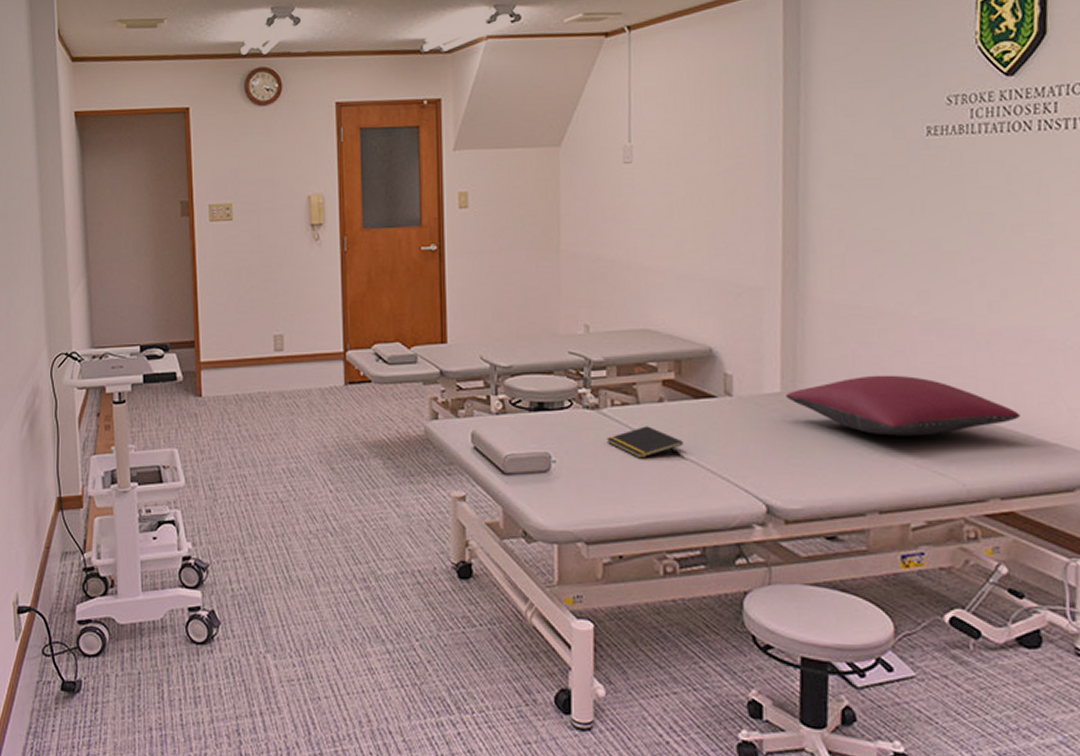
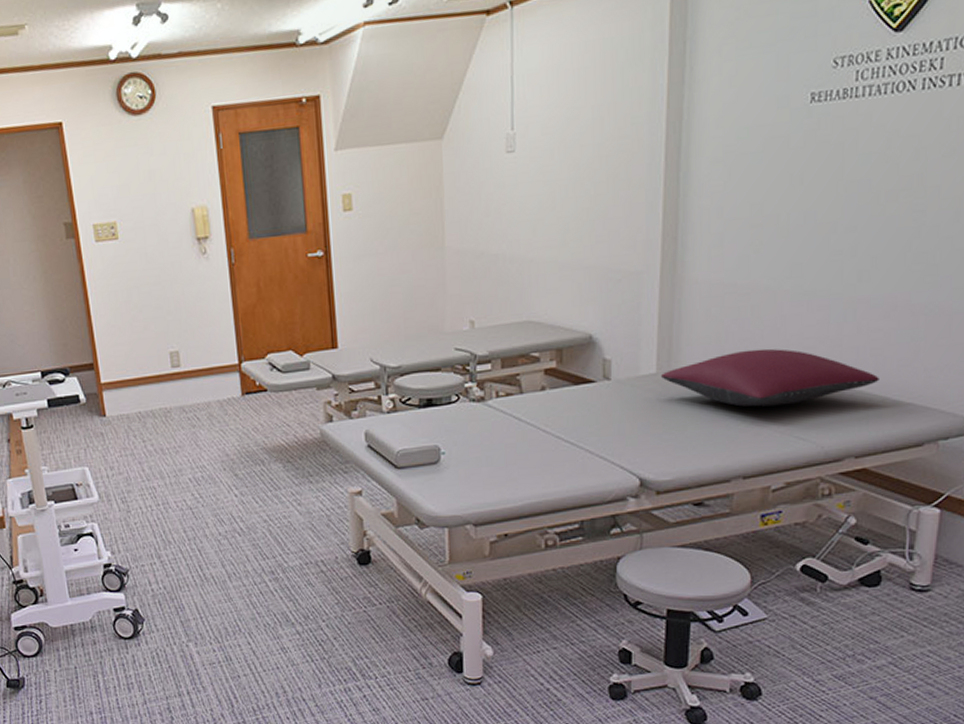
notepad: present [606,426,683,459] -> none [492,414,564,445]

